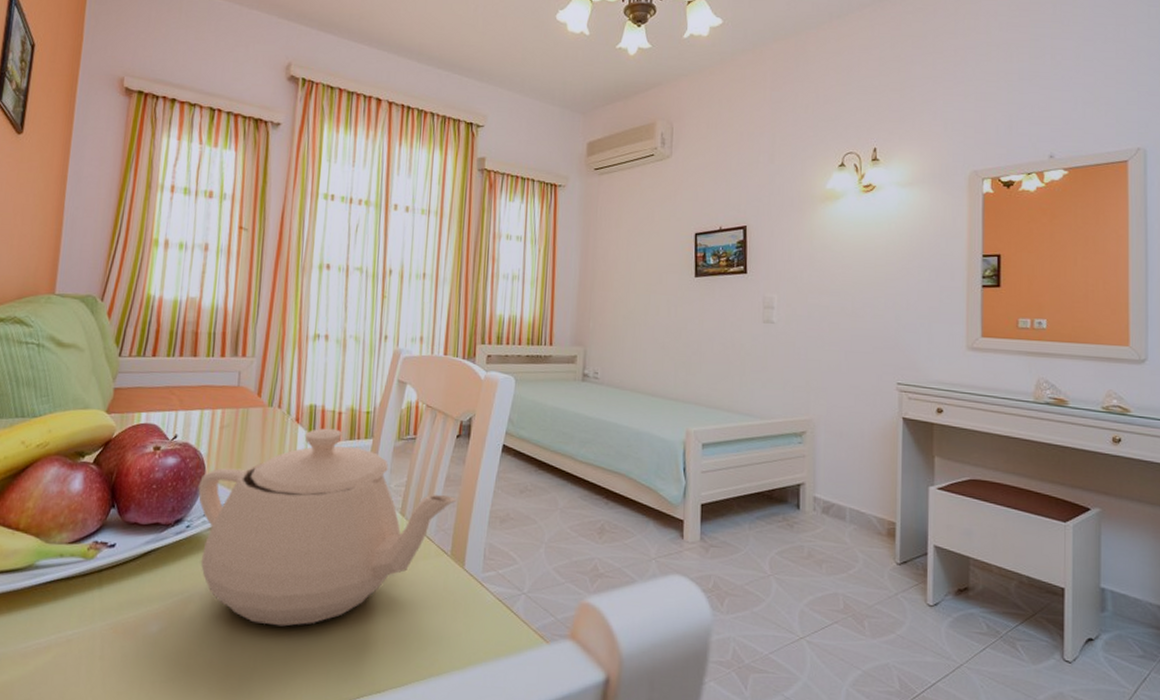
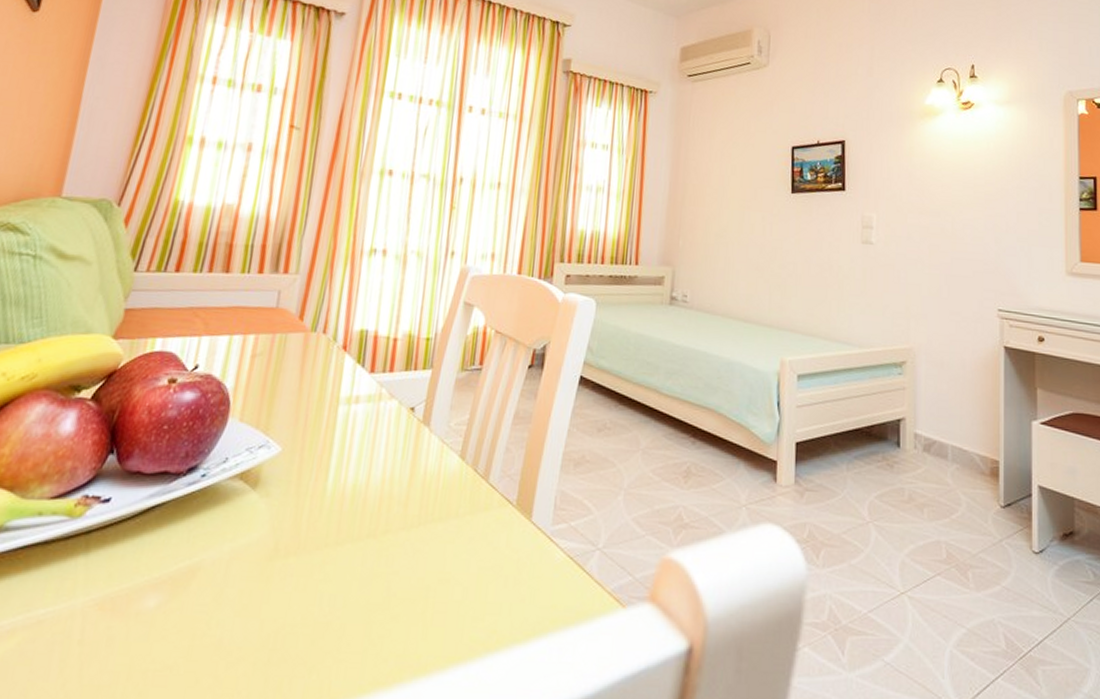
teapot: present [198,428,457,627] -> none [216,357,526,596]

